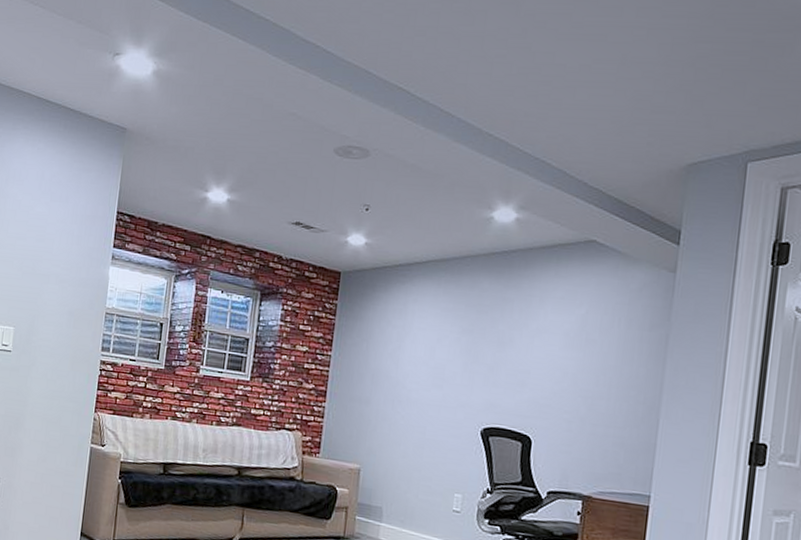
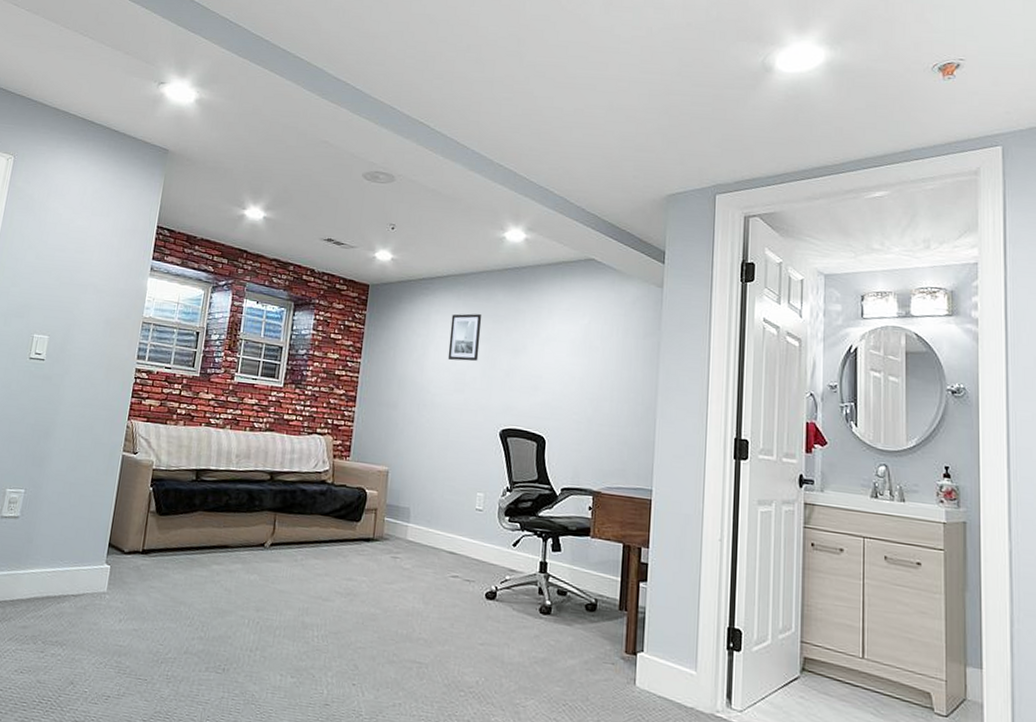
wall art: none [425,303,465,355] -> present [447,313,482,362]

